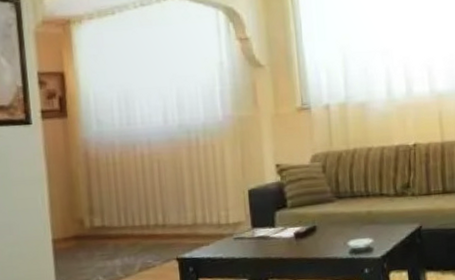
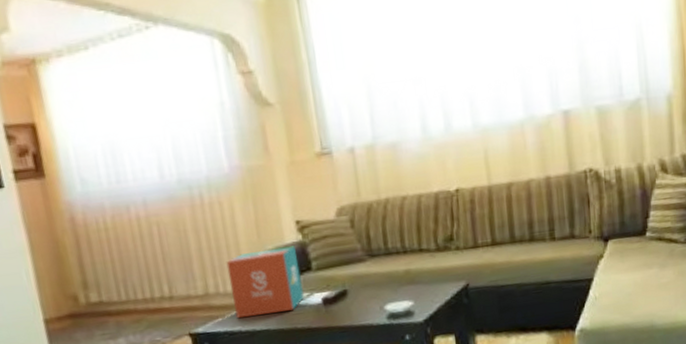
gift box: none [214,186,280,247] -> present [226,246,305,319]

